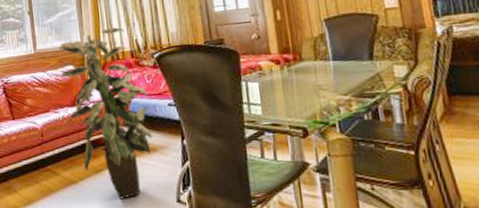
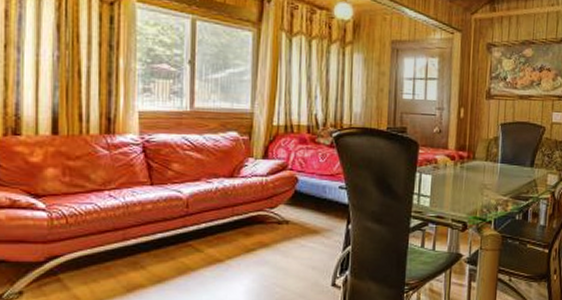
indoor plant: present [59,27,153,200] -> none [220,96,319,281]

